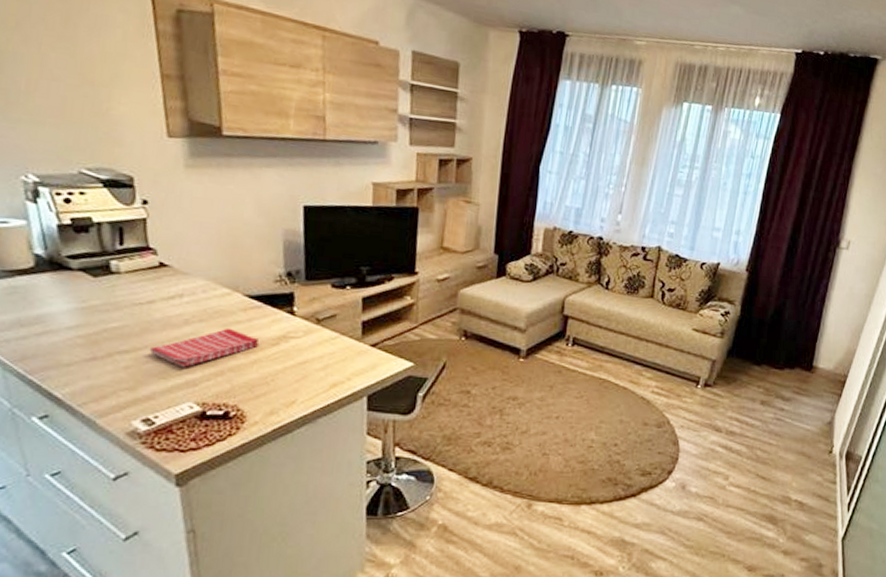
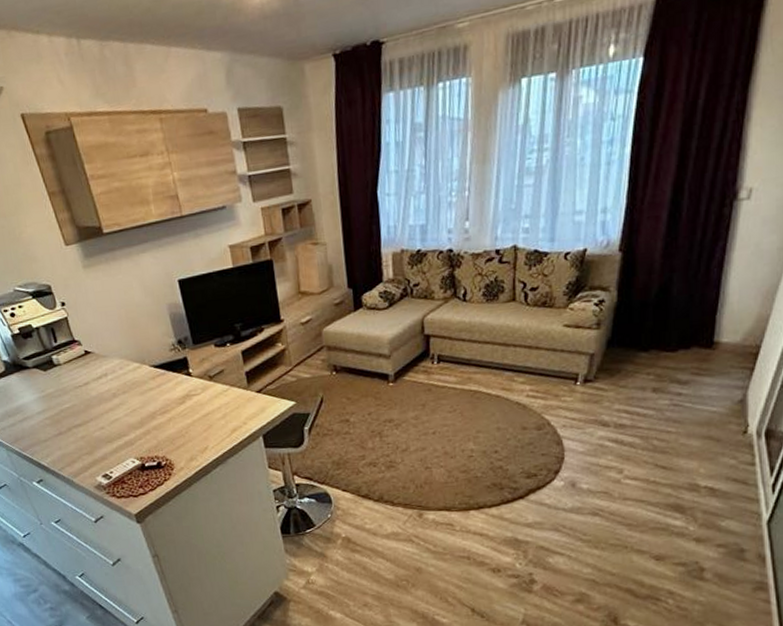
dish towel: present [149,327,260,368] -> none [94,395,171,432]

